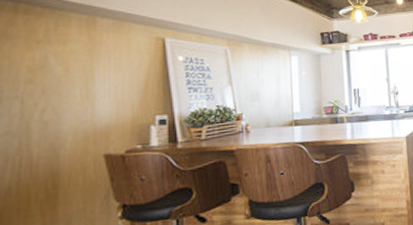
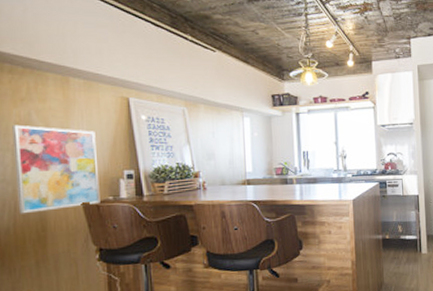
wall art: none [23,69,126,171] -> present [12,124,100,214]

